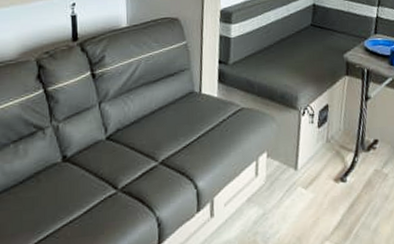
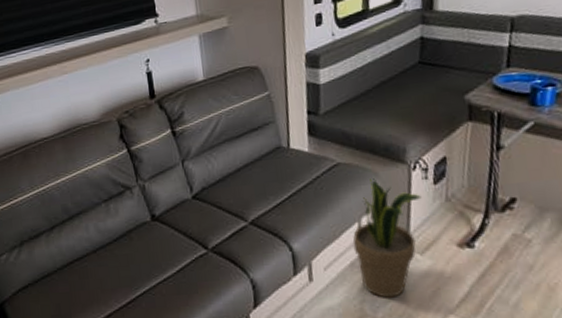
potted plant: none [250,122,308,229] -> present [352,178,422,298]

